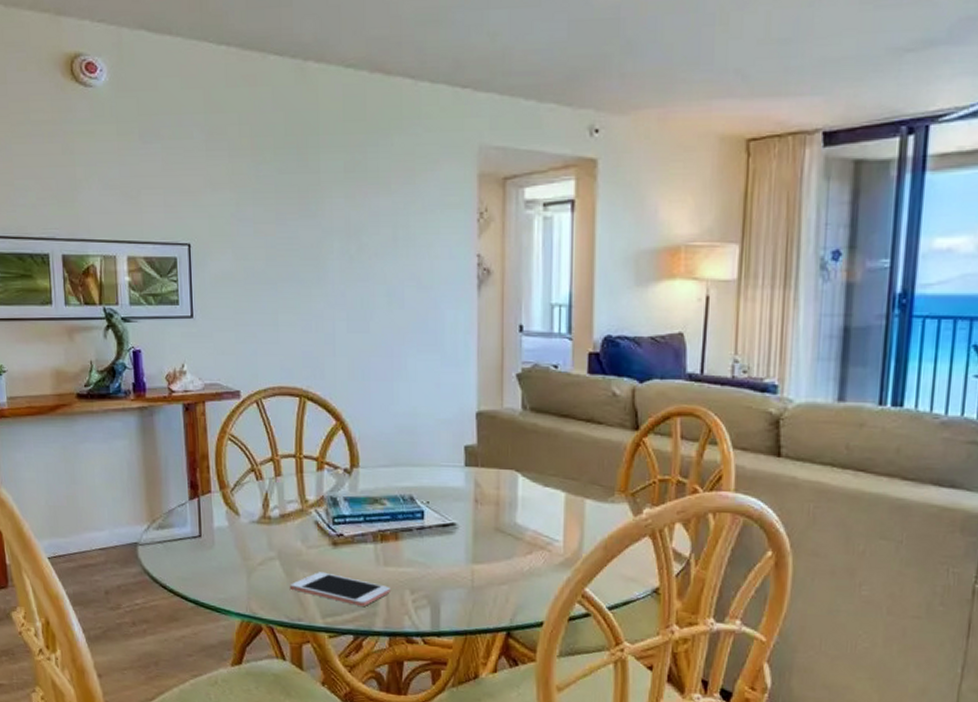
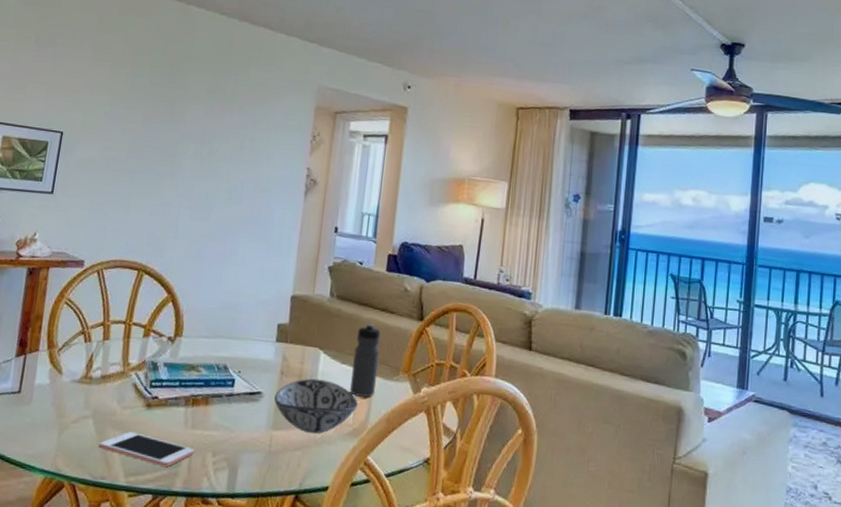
decorative bowl: none [471,505,568,565] -> present [274,378,358,434]
water bottle: none [557,437,589,523] -> present [350,323,381,397]

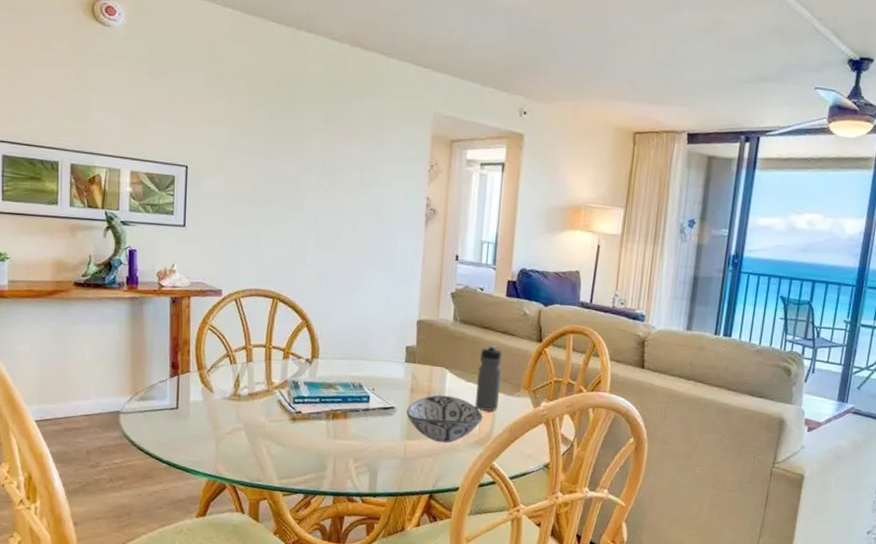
cell phone: present [98,432,194,468] -> none [252,441,338,472]

